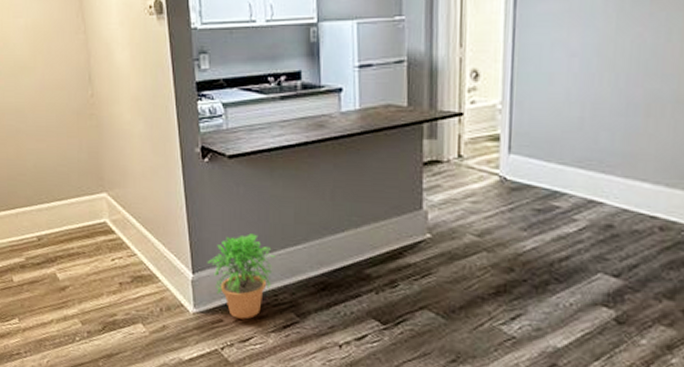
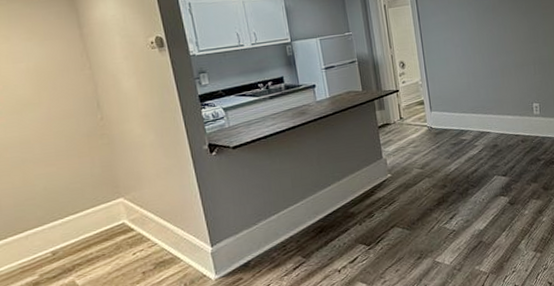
potted plant: present [208,233,275,320] -> none [224,203,280,274]

